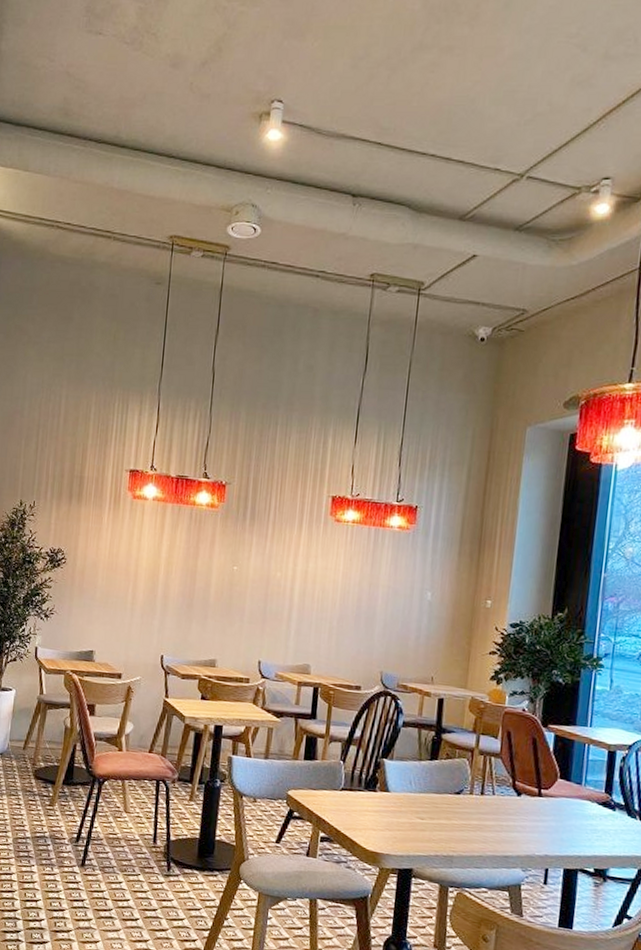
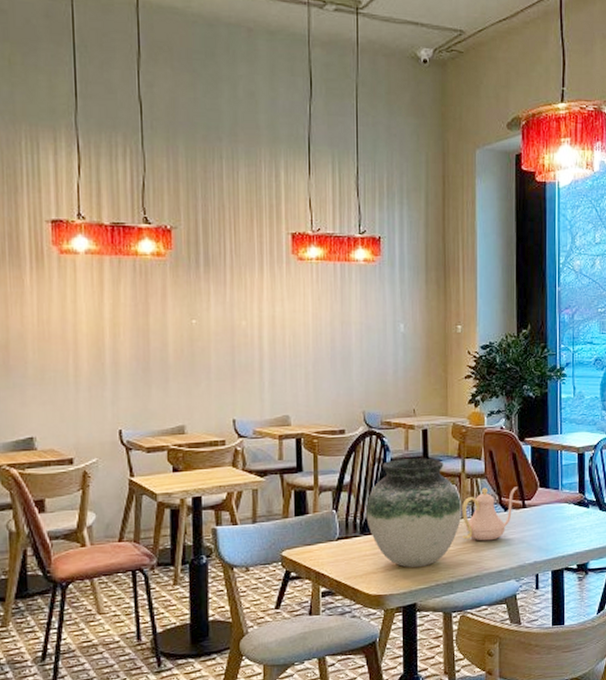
vase: none [372,723,472,835] -> present [366,458,462,568]
teapot: none [468,767,534,823] -> present [462,487,517,541]

